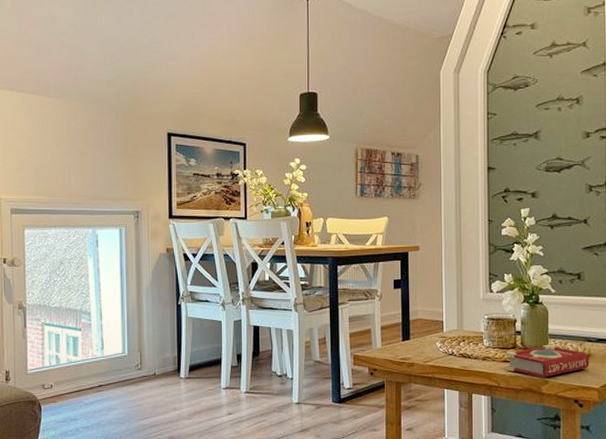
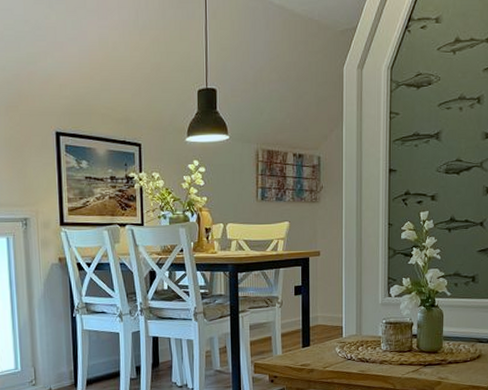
book: present [506,344,590,378] -> none [402,346,480,379]

